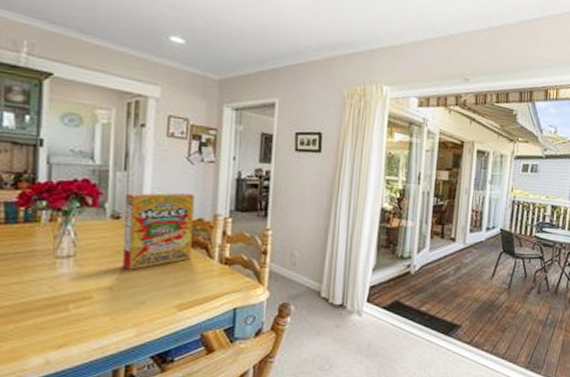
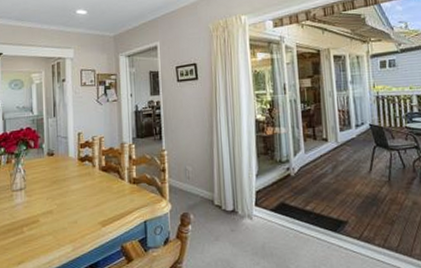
cereal box: present [123,192,194,270] -> none [57,128,107,196]

